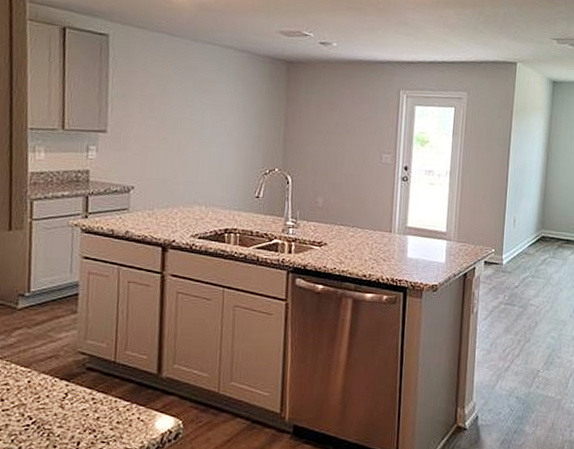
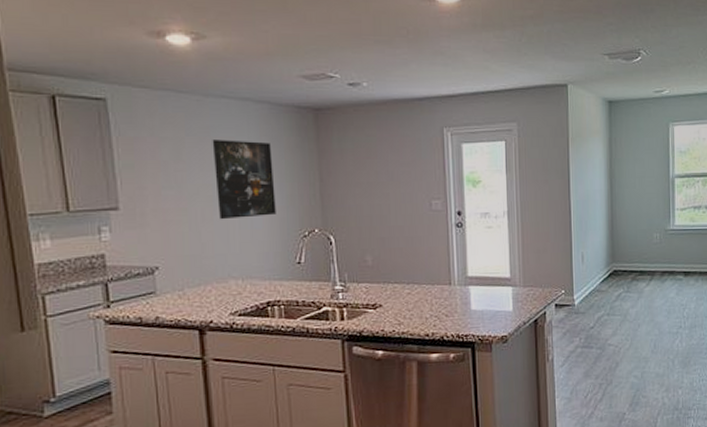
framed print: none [192,79,246,152] -> present [212,140,276,220]

